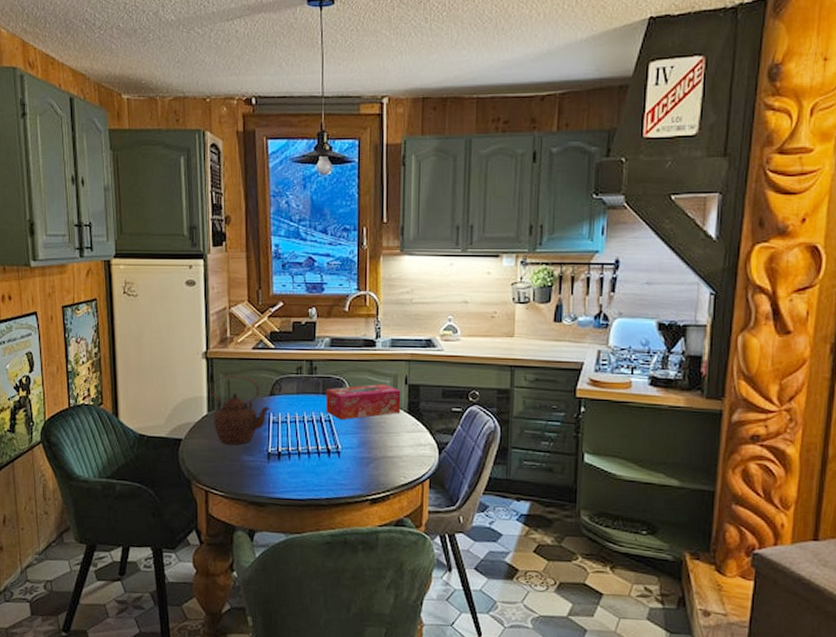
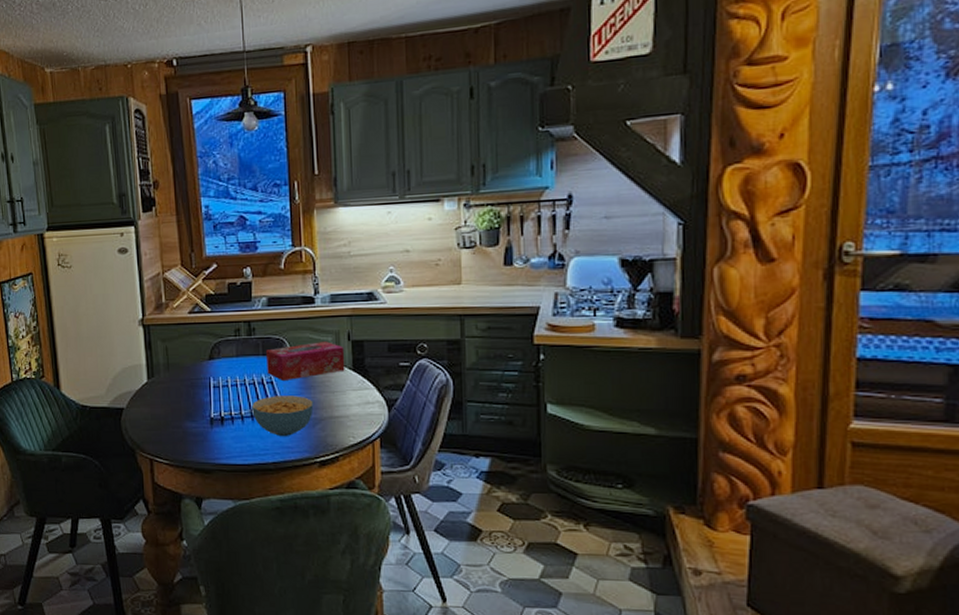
teapot: present [209,375,270,445] -> none [148,341,210,411]
cereal bowl: none [308,434,369,473] -> present [251,395,314,436]

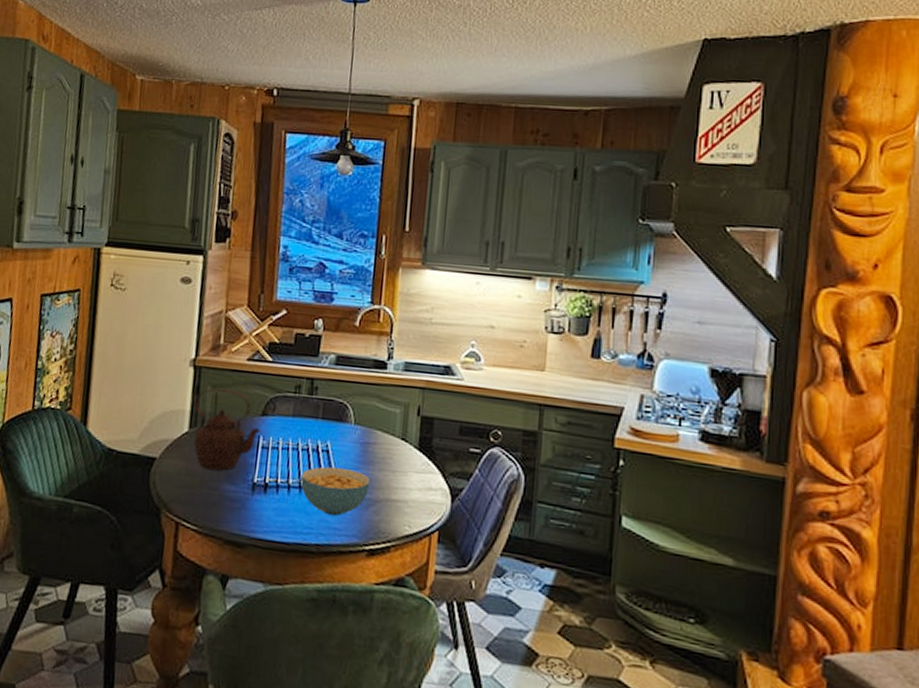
teapot: none [148,341,210,411] -> present [193,387,261,471]
tissue box: present [266,341,345,380] -> none [324,412,412,452]

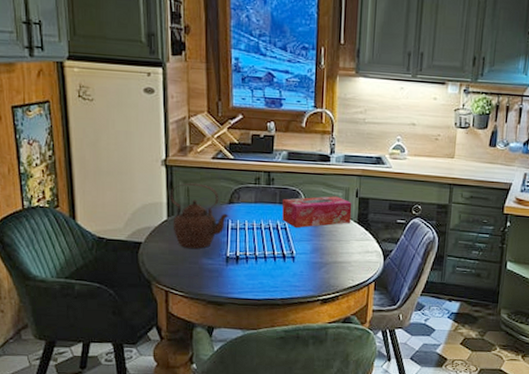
cereal bowl: present [300,466,371,516] -> none [265,240,321,276]
tissue box: none [324,412,412,452] -> present [282,196,352,228]

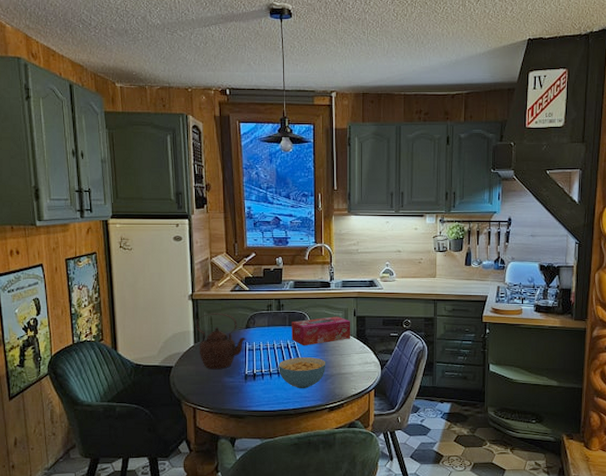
cereal bowl: none [265,240,321,276] -> present [278,357,326,388]

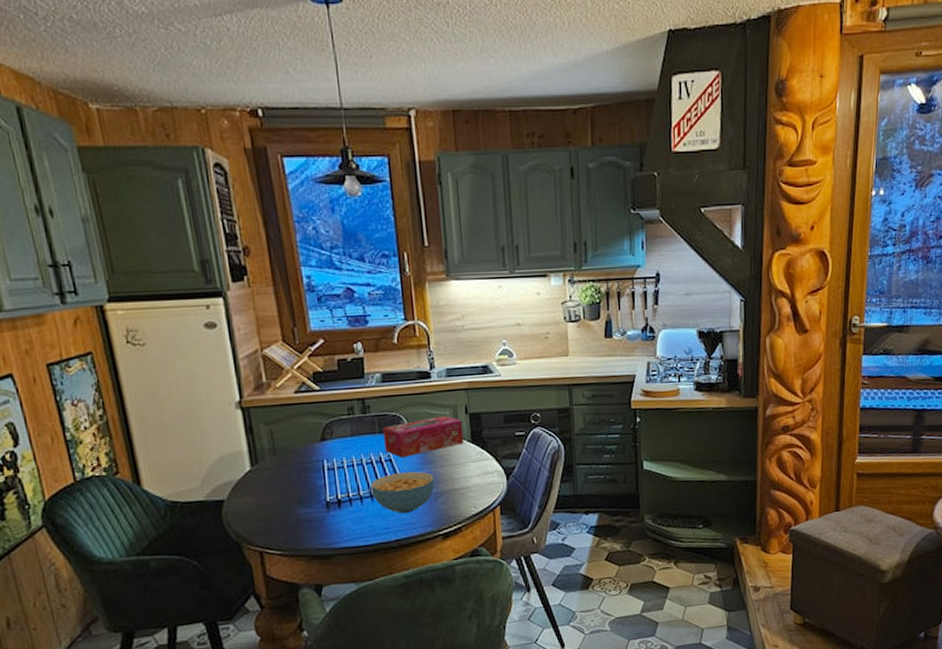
teapot: present [195,313,246,369] -> none [249,423,323,499]

